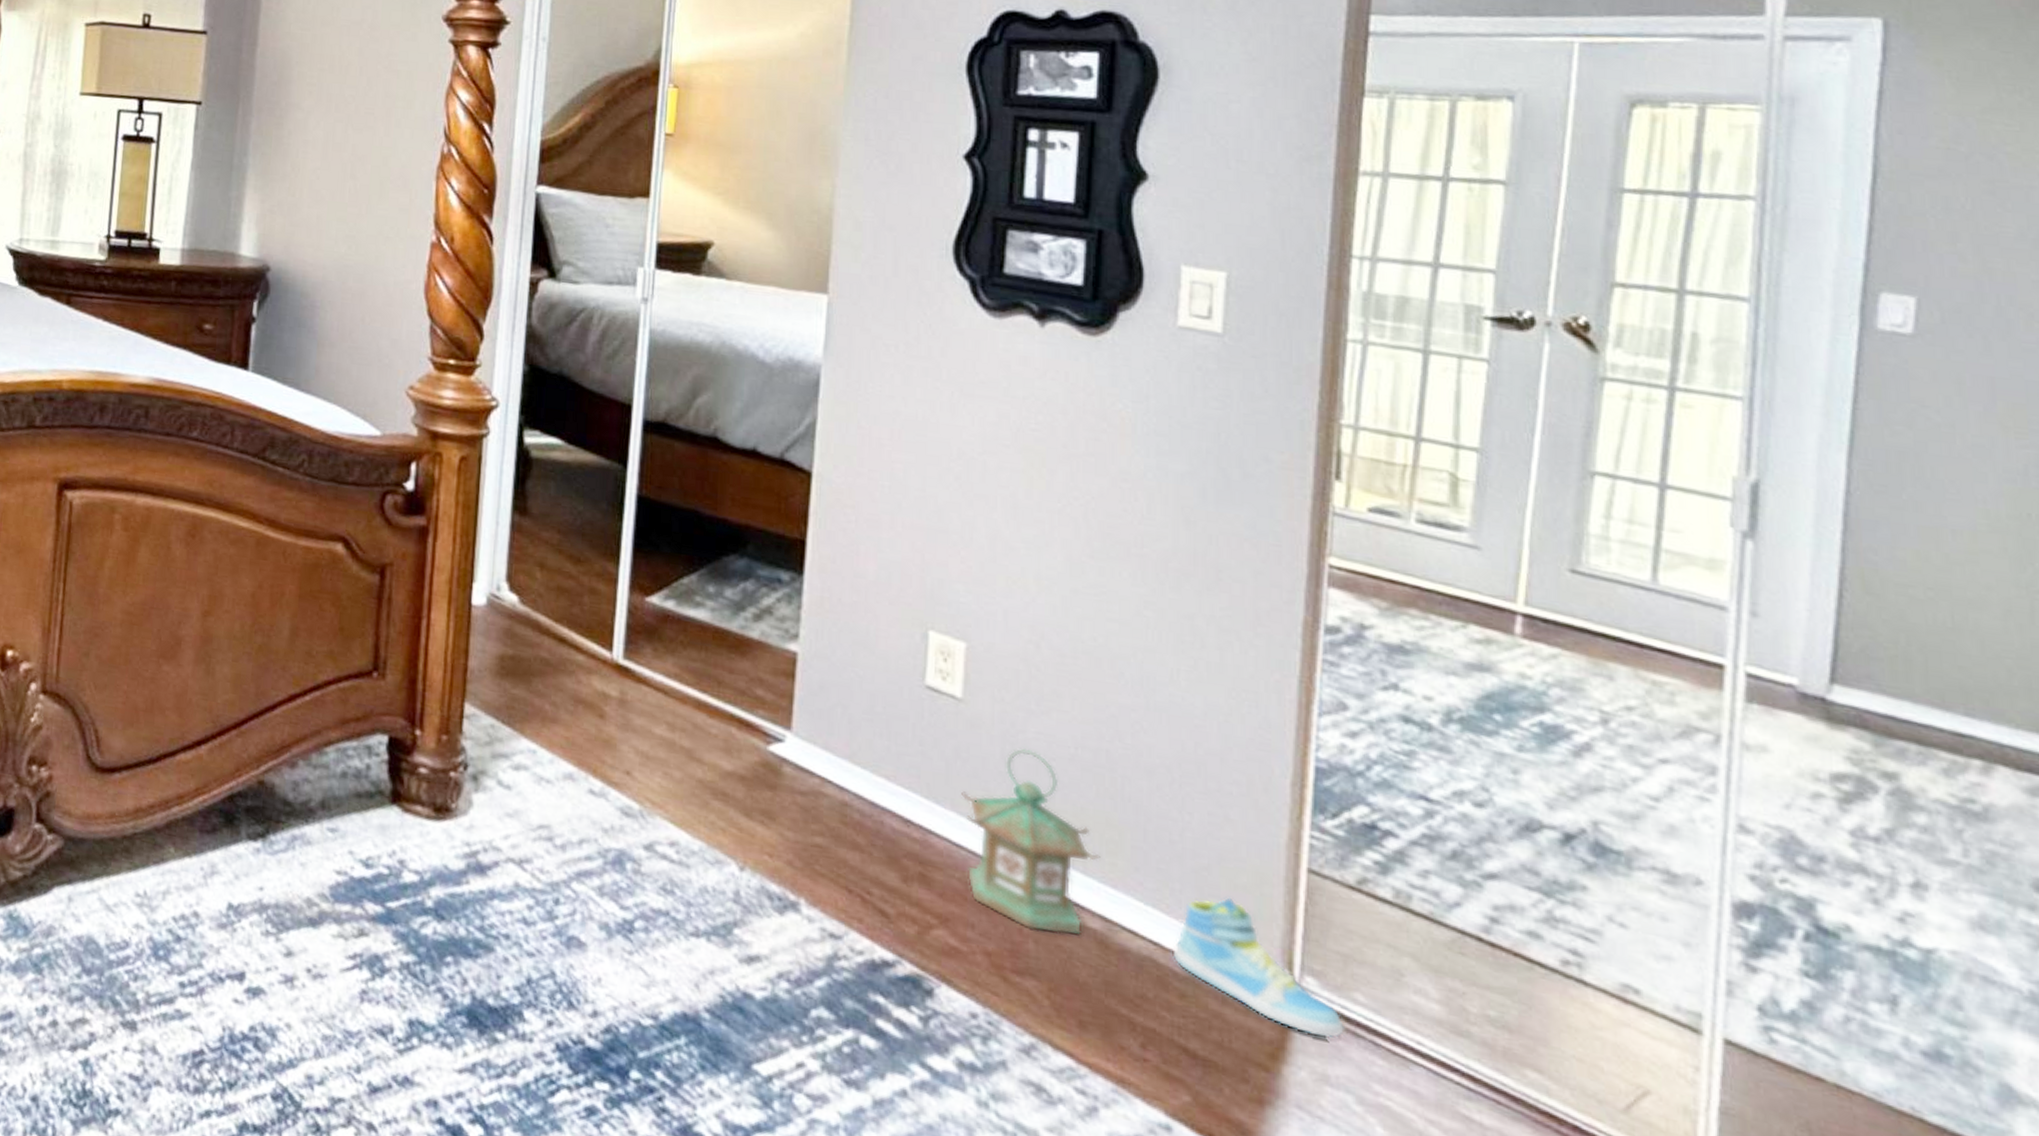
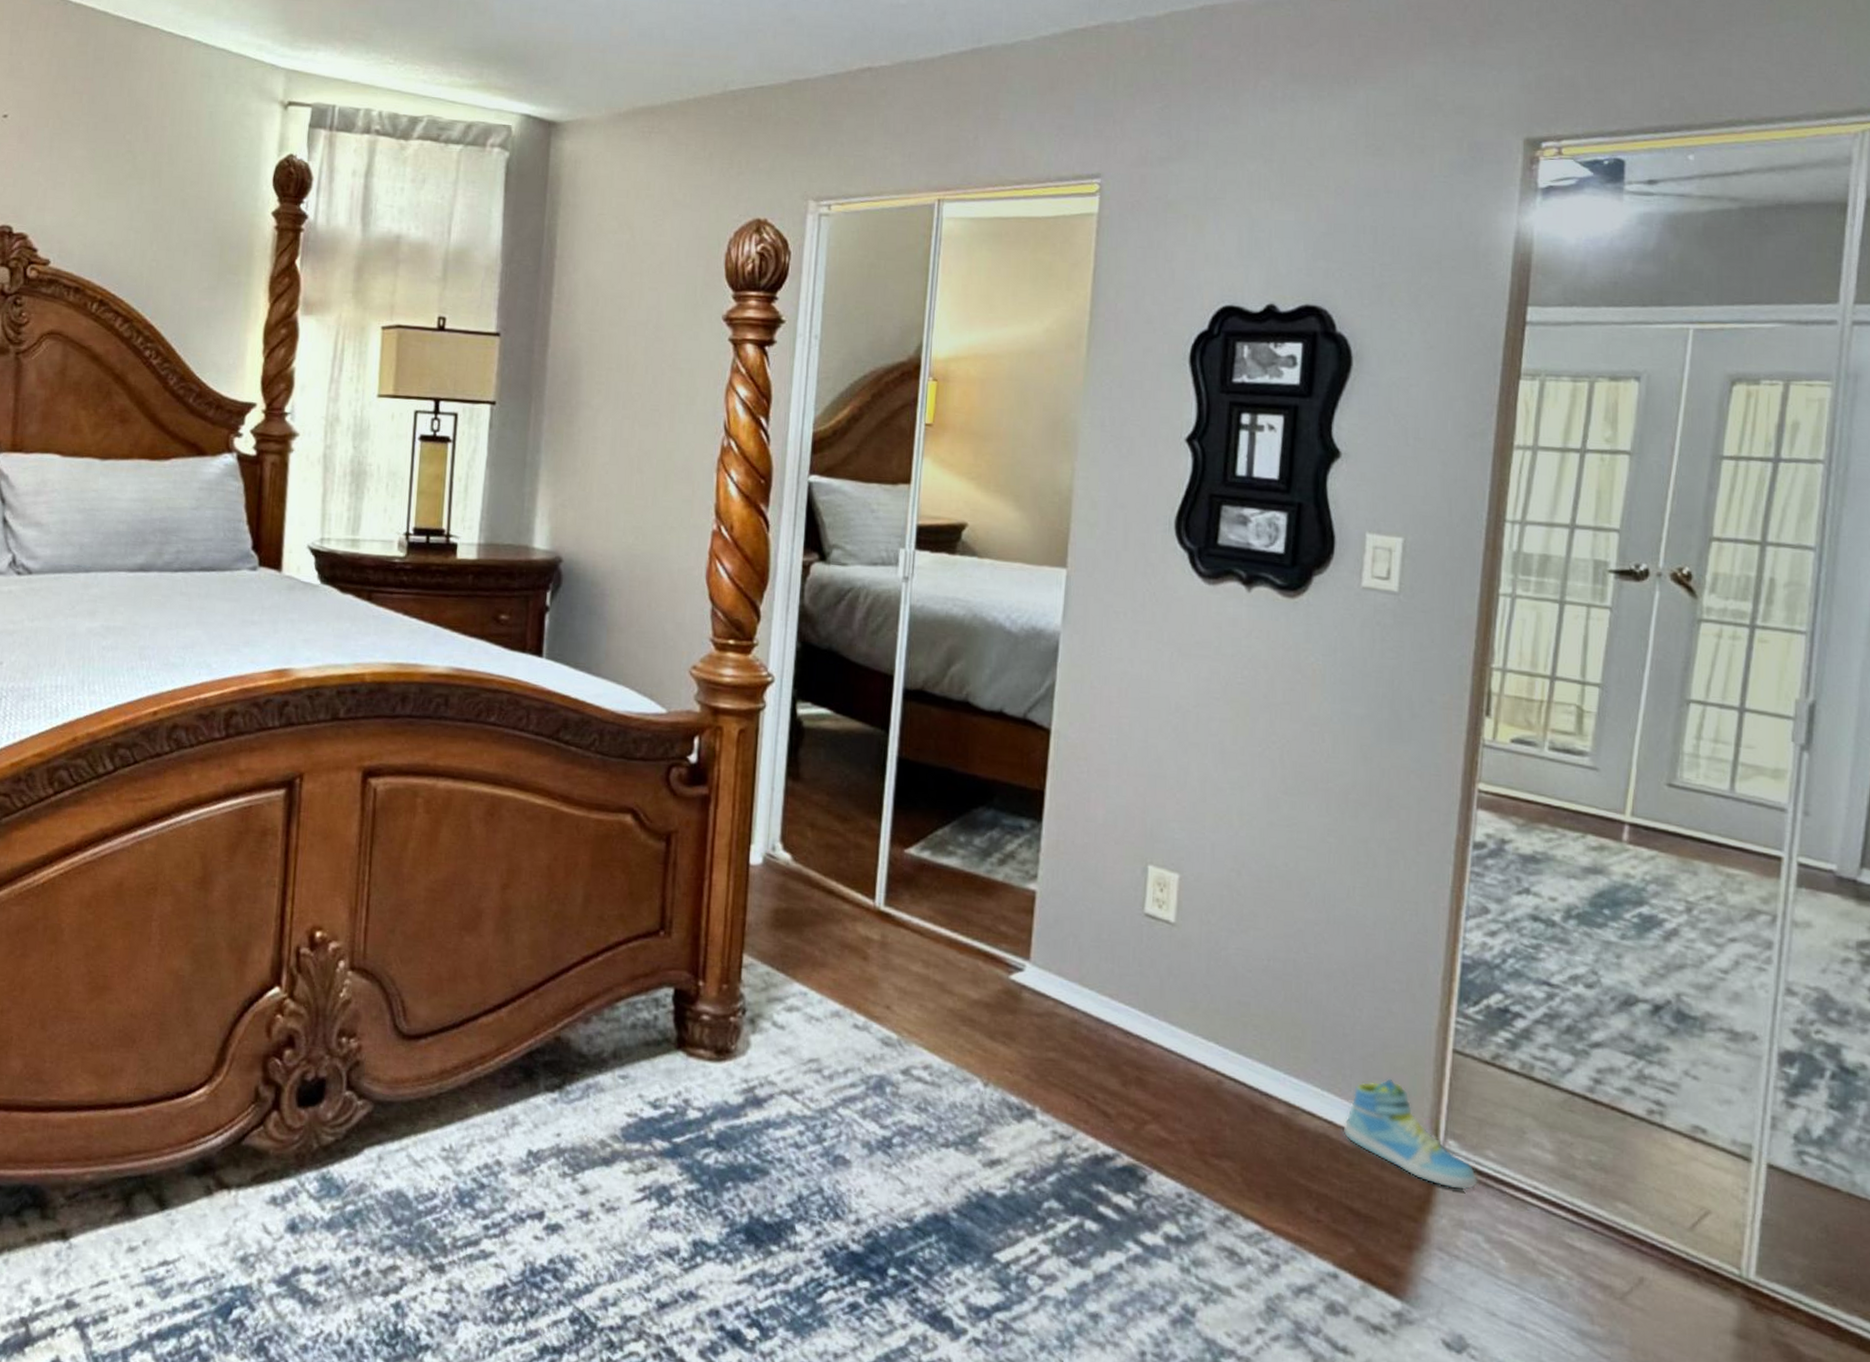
lantern: present [961,748,1101,935] -> none [1173,963,1287,1121]

